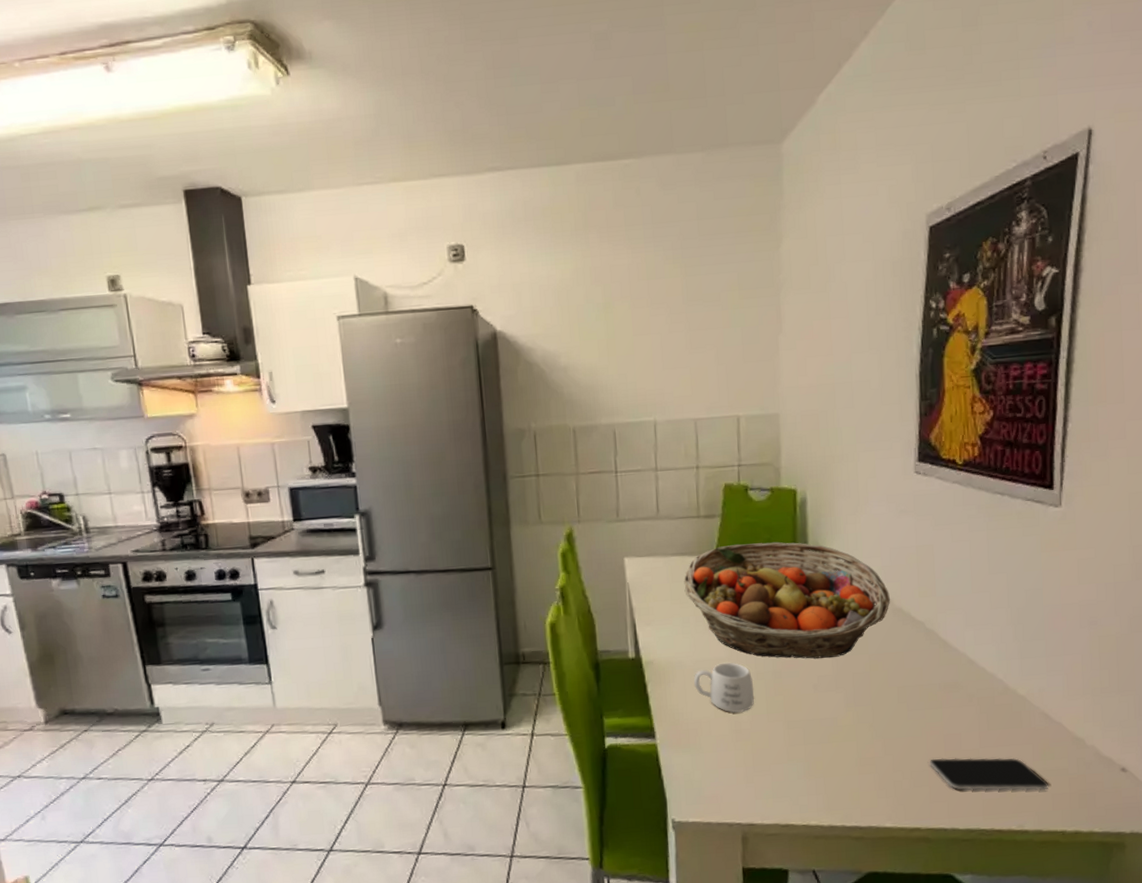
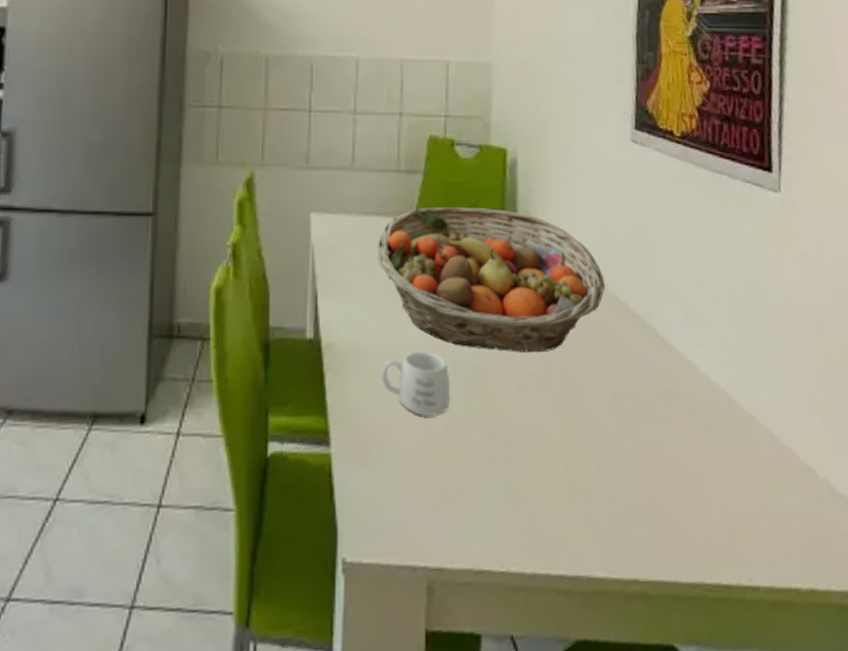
smartphone: present [930,758,1049,791] -> none [648,487,781,533]

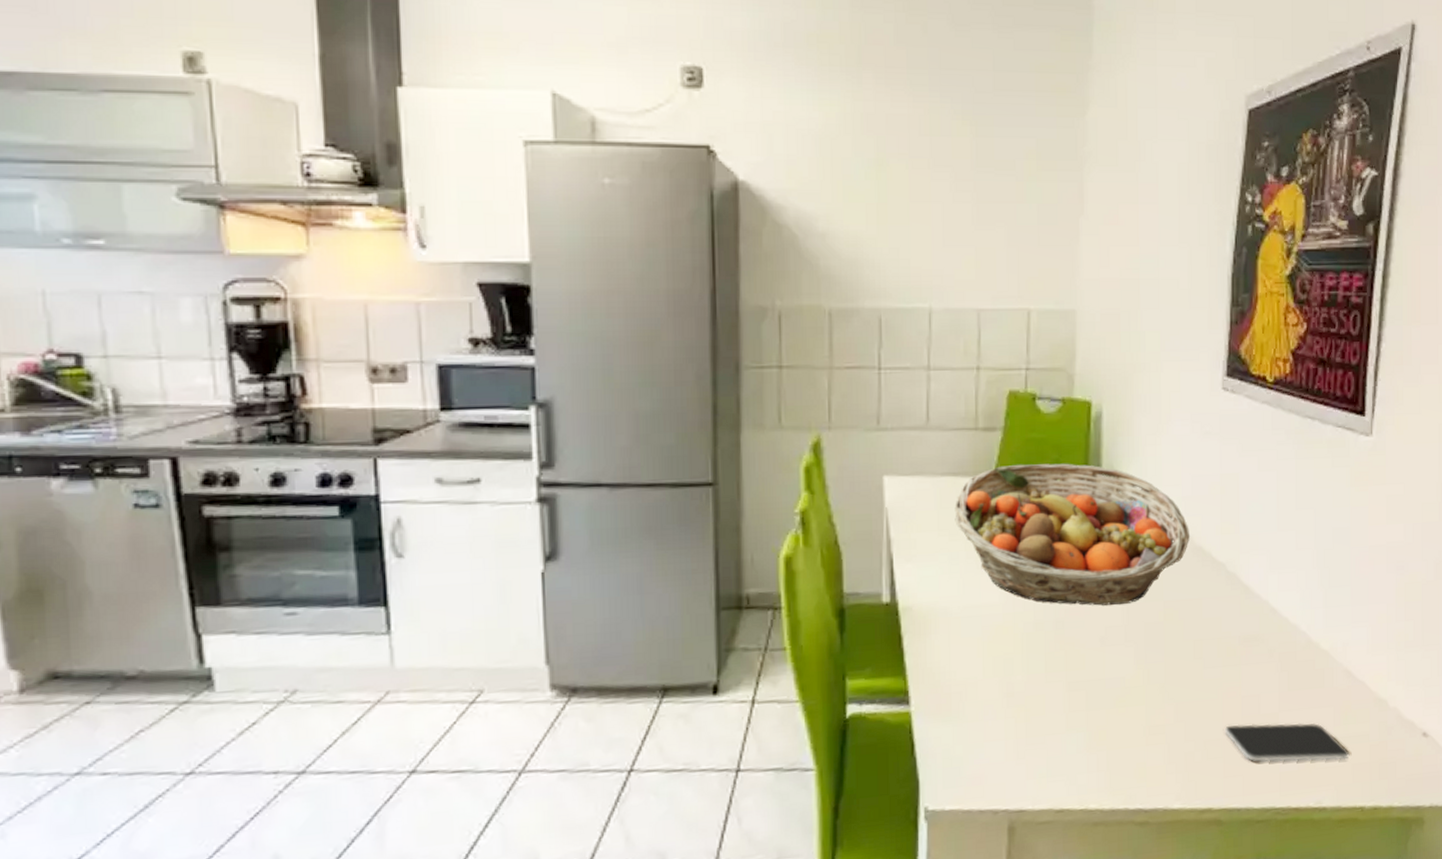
mug: present [380,351,451,416] -> none [959,609,1032,672]
smartphone: none [648,487,781,533] -> present [1225,723,1350,762]

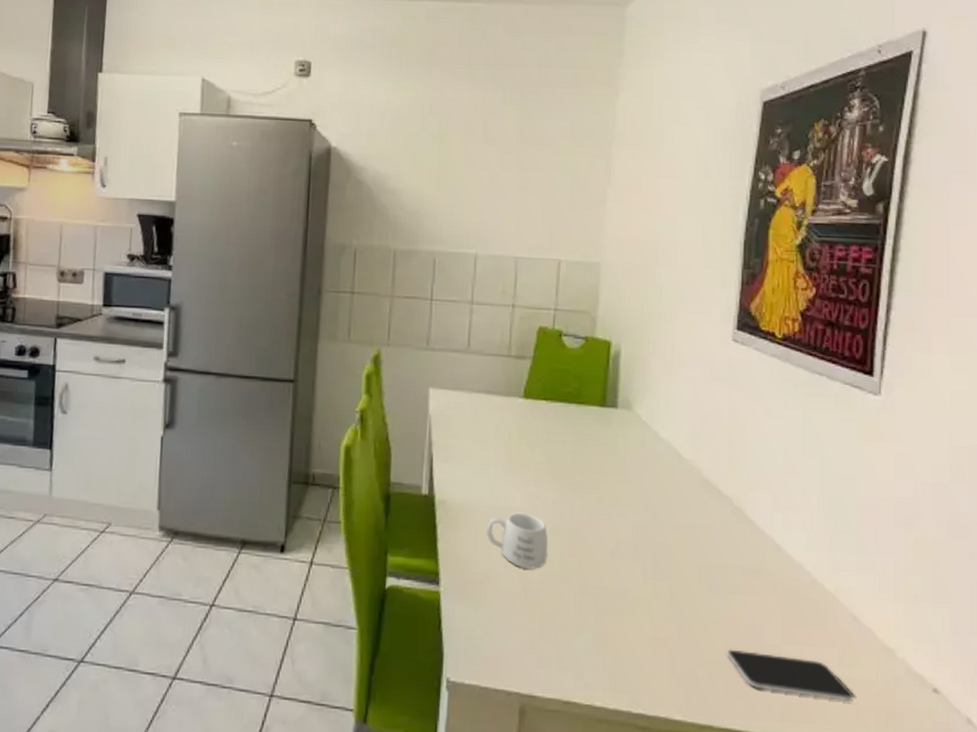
fruit basket: present [954,463,1191,606] -> none [487,389,699,523]
mug: none [959,609,1032,672] -> present [485,513,548,569]

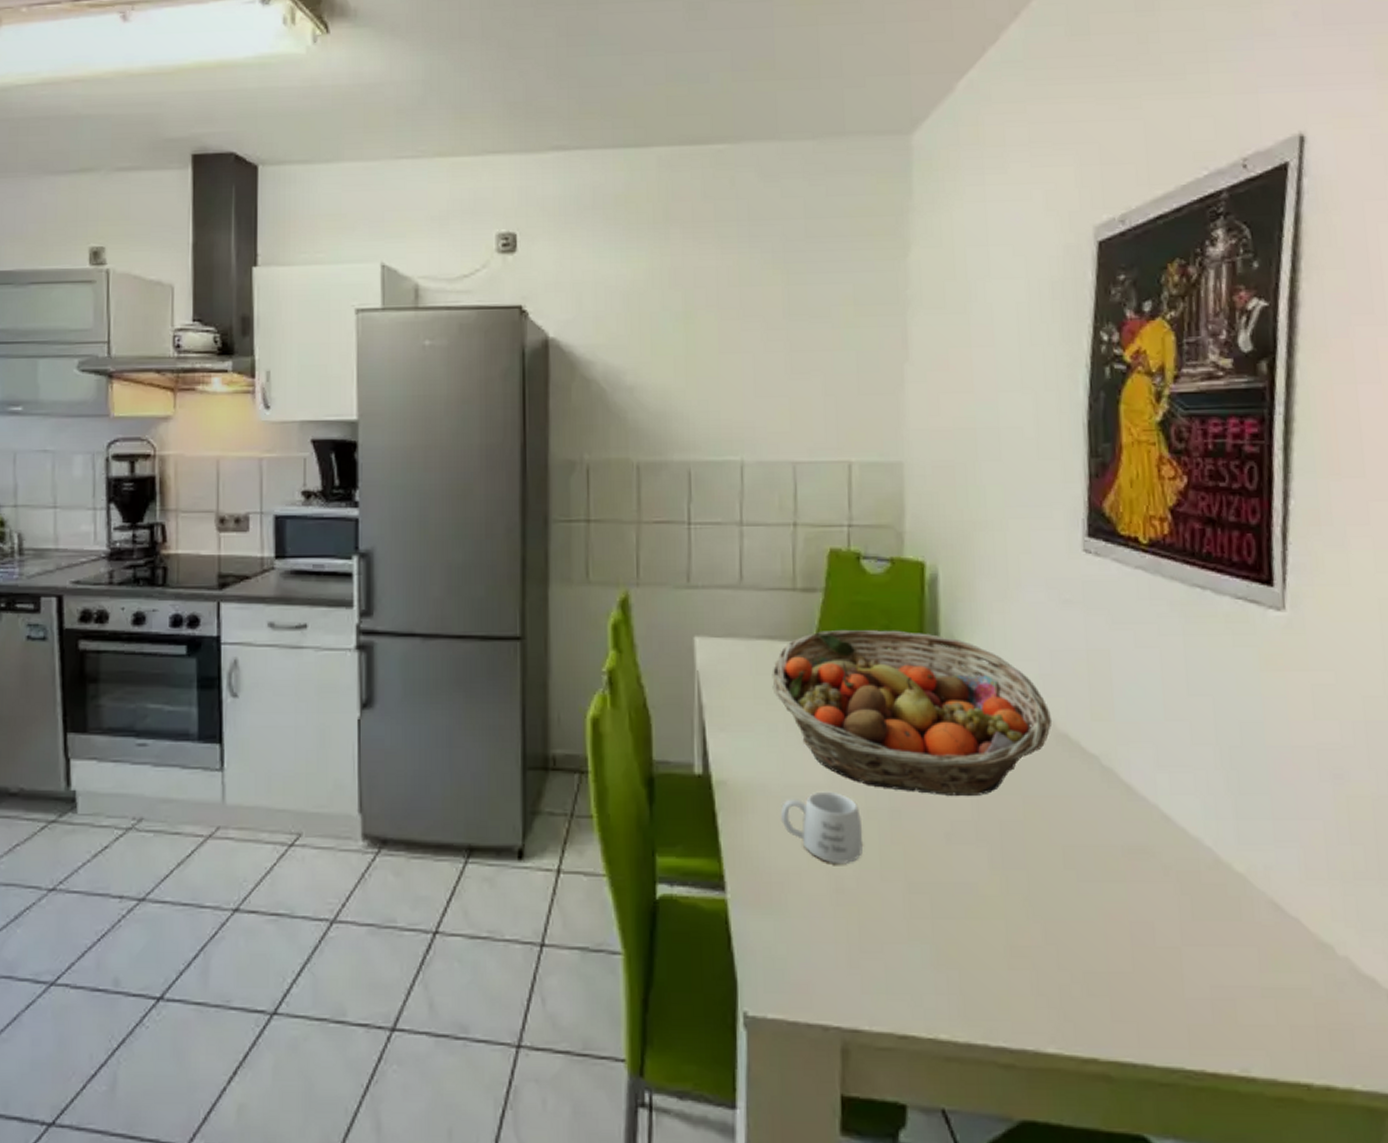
fruit basket: none [487,389,699,523] -> present [772,629,1053,796]
smartphone: present [727,649,854,701] -> none [1110,956,1285,1017]

